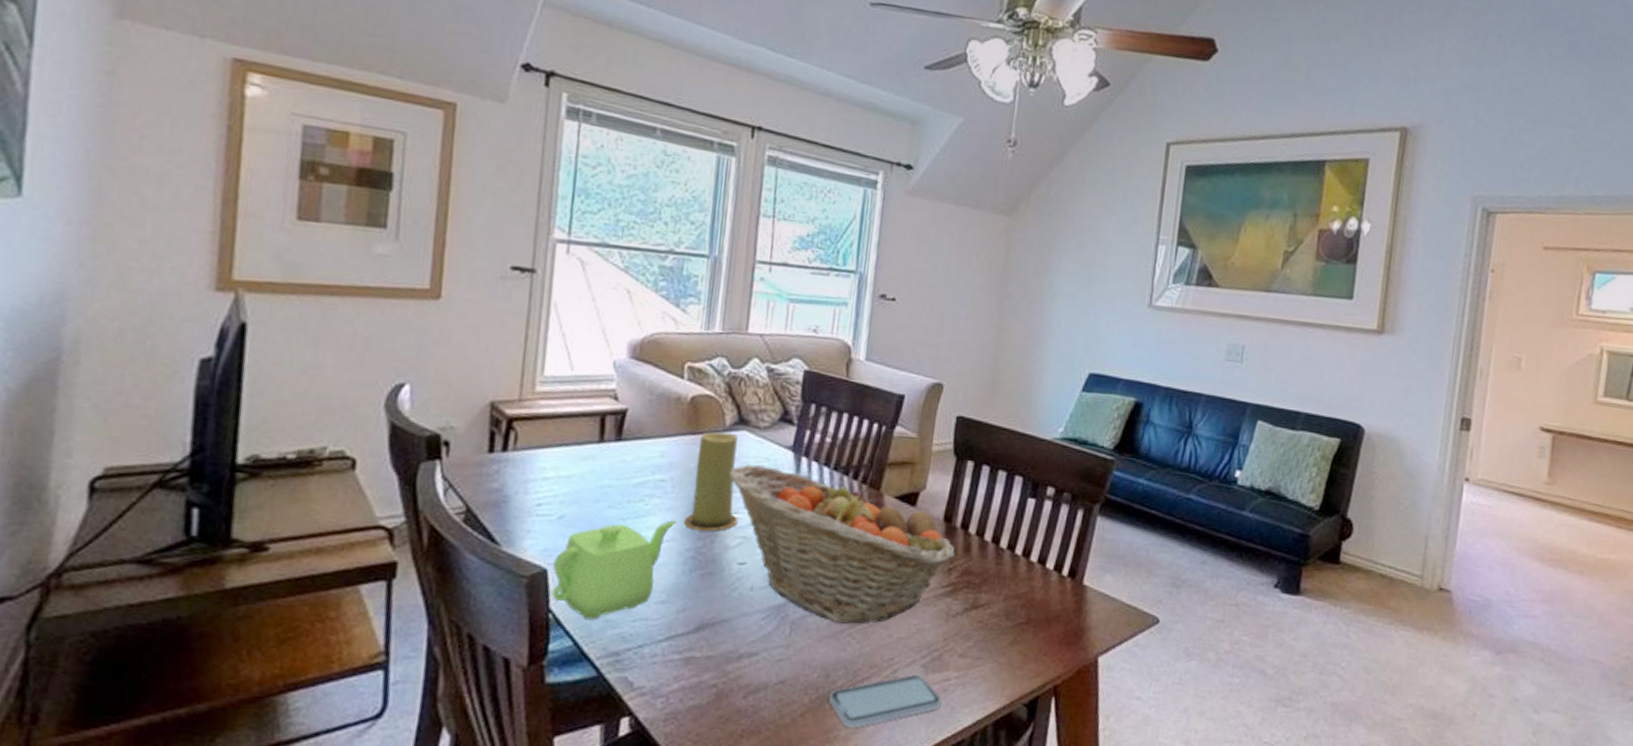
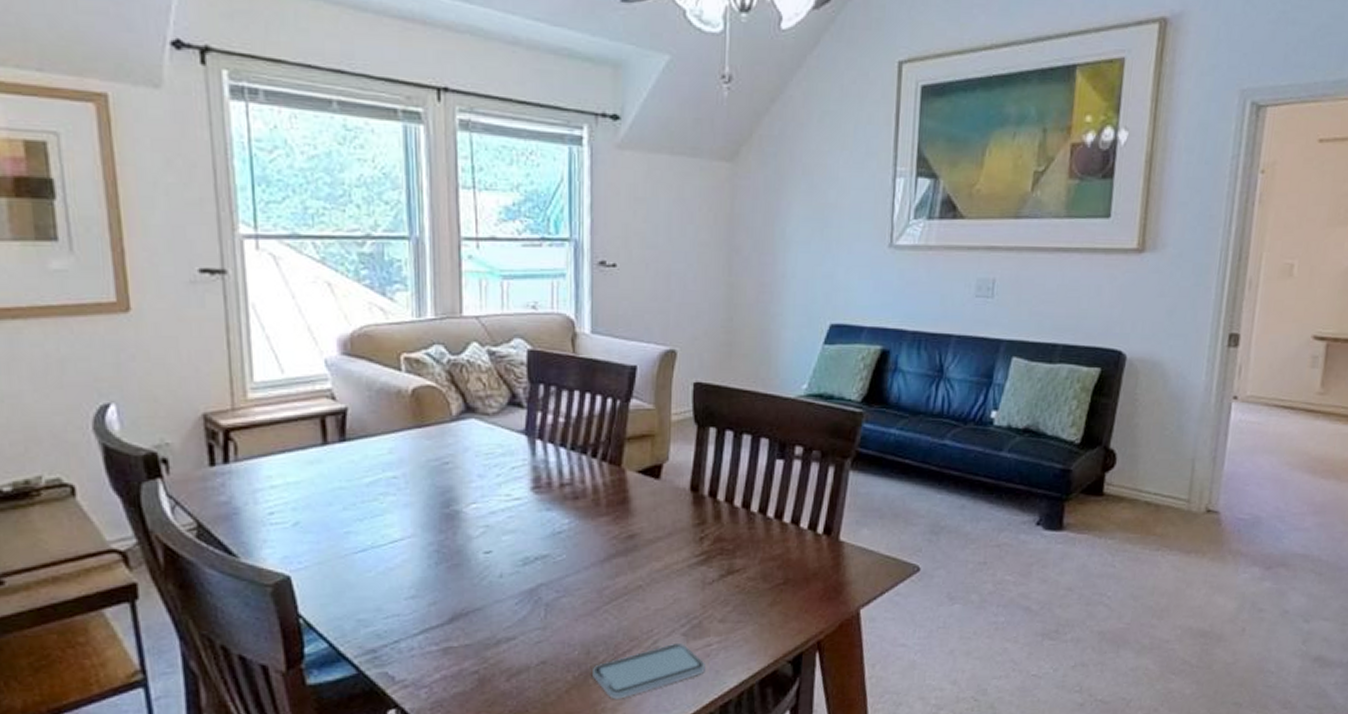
teapot: present [552,520,677,620] -> none [296,516,415,621]
candle: present [684,432,738,531] -> none [423,423,477,523]
fruit basket: present [730,464,956,624] -> none [464,453,707,601]

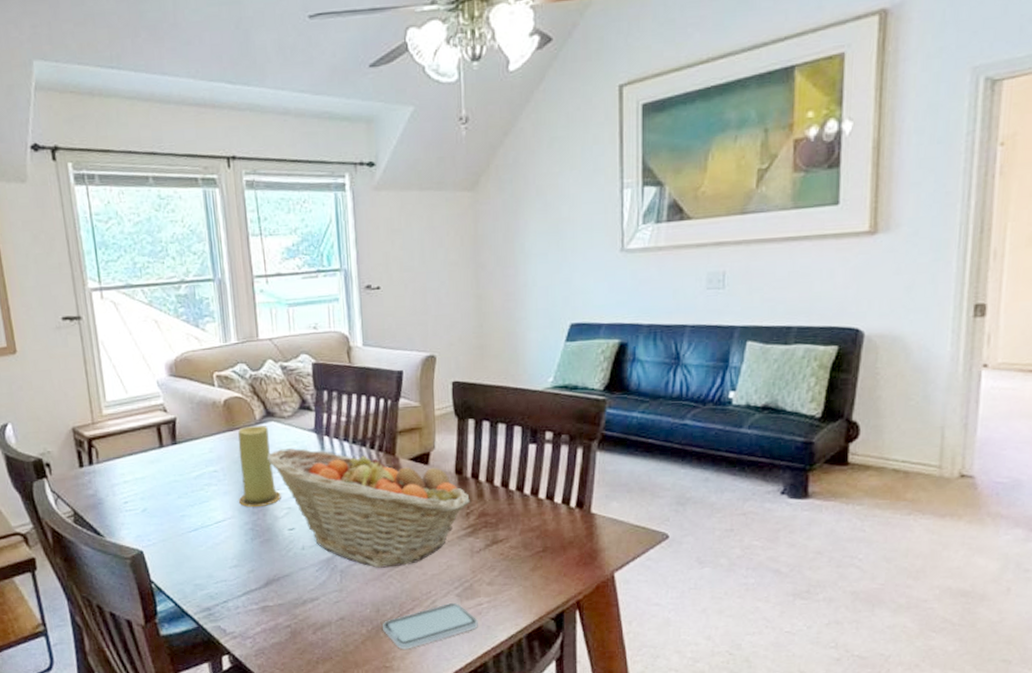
candle: none [423,423,477,523] -> present [238,426,281,507]
fruit basket: none [464,453,707,601] -> present [267,448,471,568]

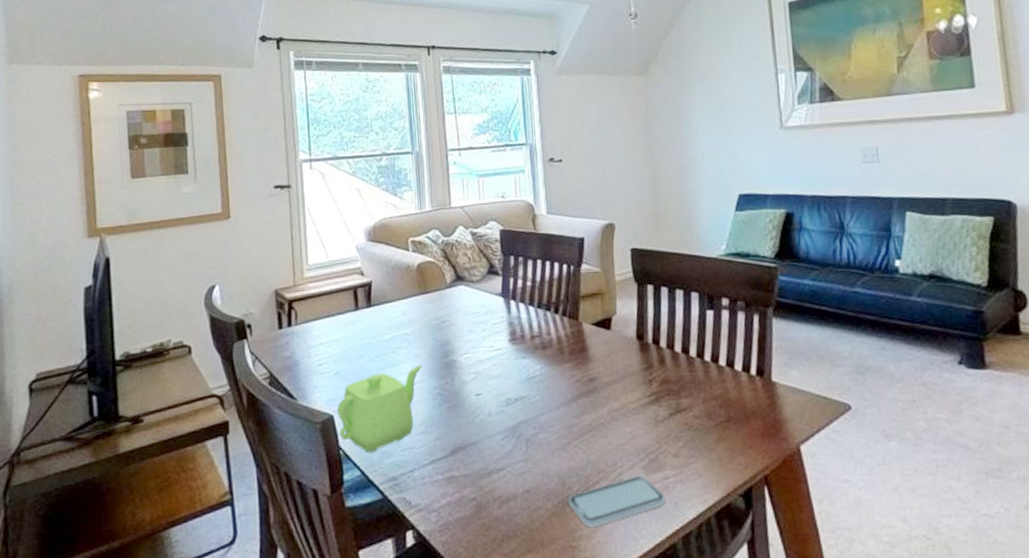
teapot: none [146,501,233,586] -> present [337,365,423,453]
candle: present [238,426,281,507] -> none [428,289,469,371]
fruit basket: present [267,448,471,568] -> none [457,312,653,437]

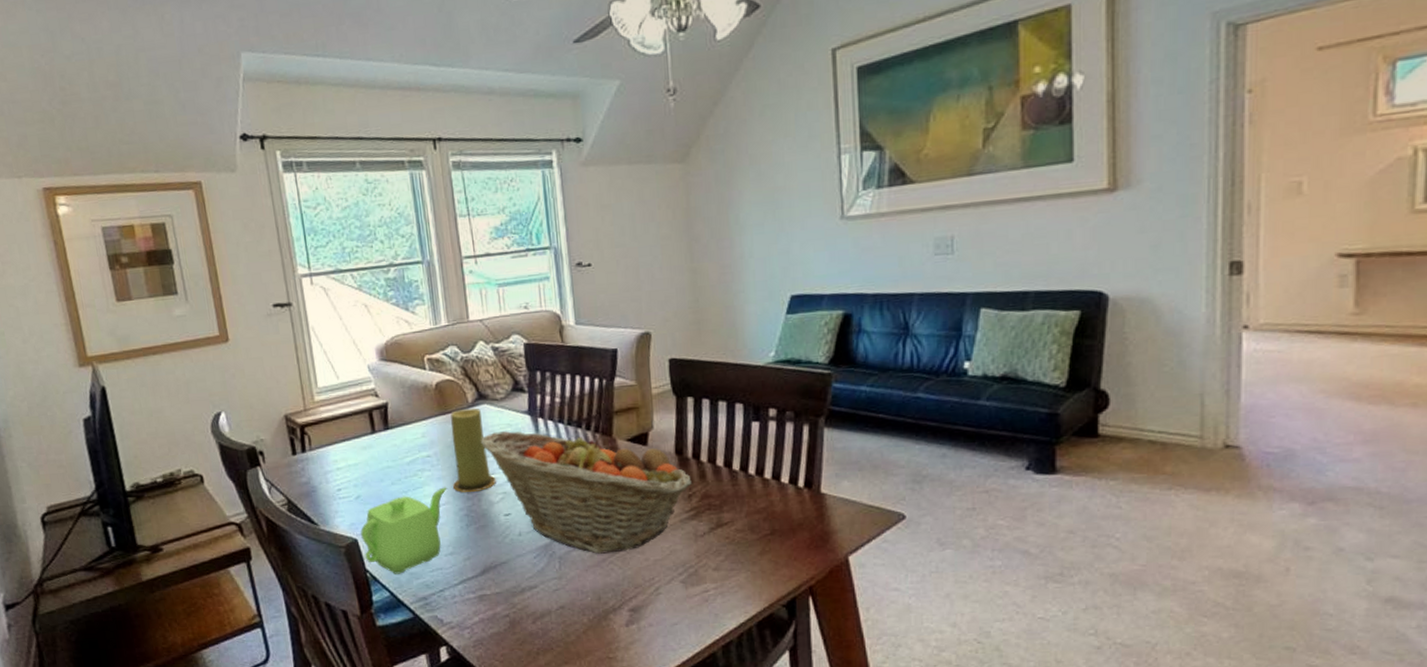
candle: none [428,289,469,371] -> present [451,409,496,492]
fruit basket: none [457,312,653,437] -> present [481,431,693,554]
smartphone: present [569,475,665,527] -> none [605,589,705,640]

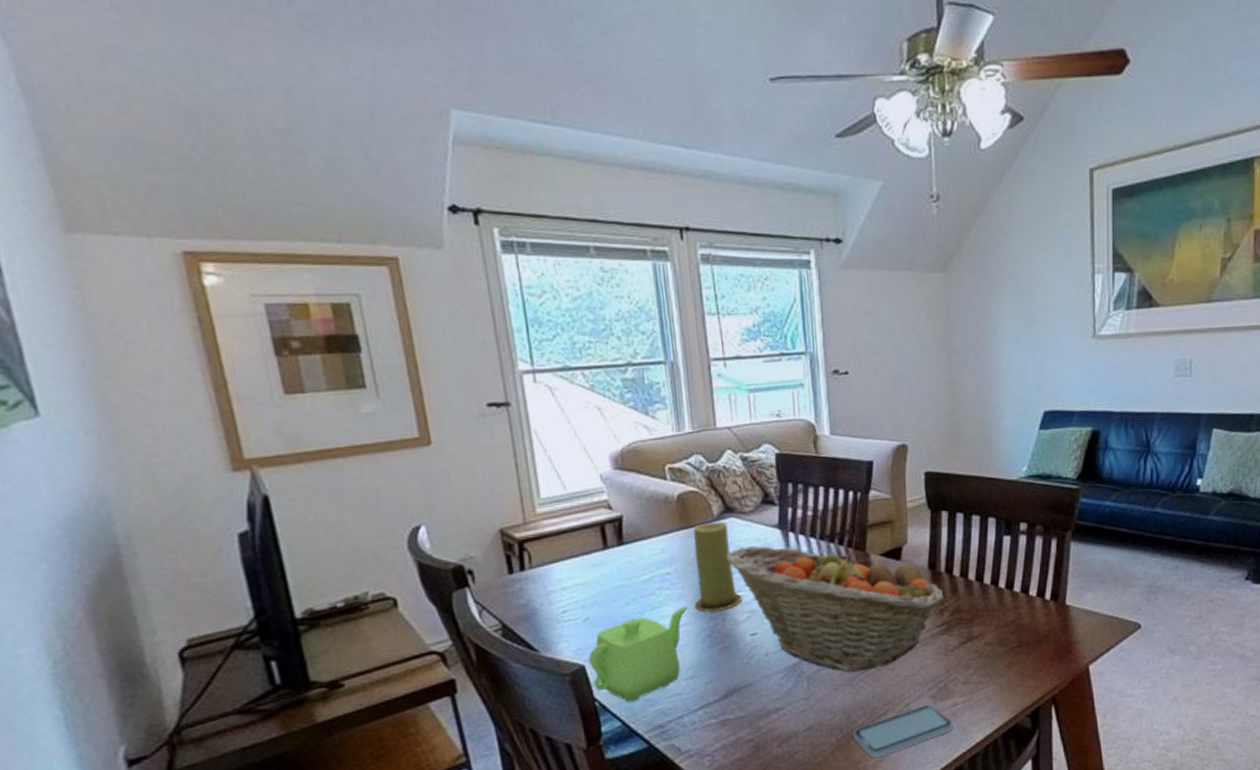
smartphone: none [605,589,705,640] -> present [853,704,953,758]

